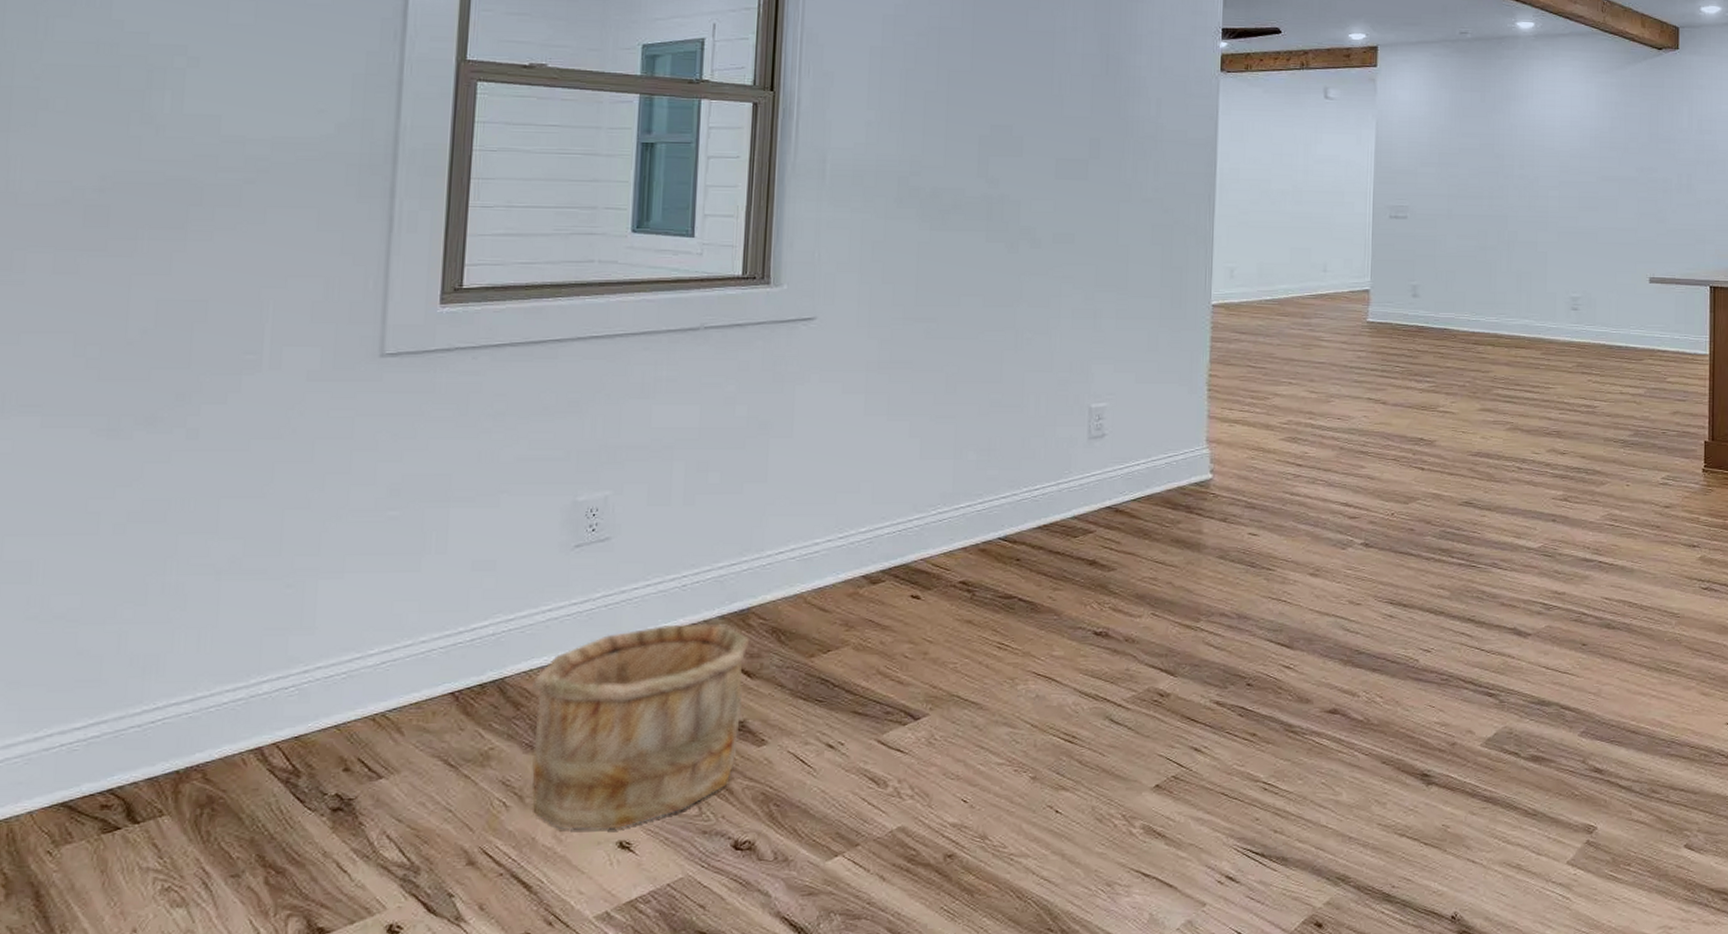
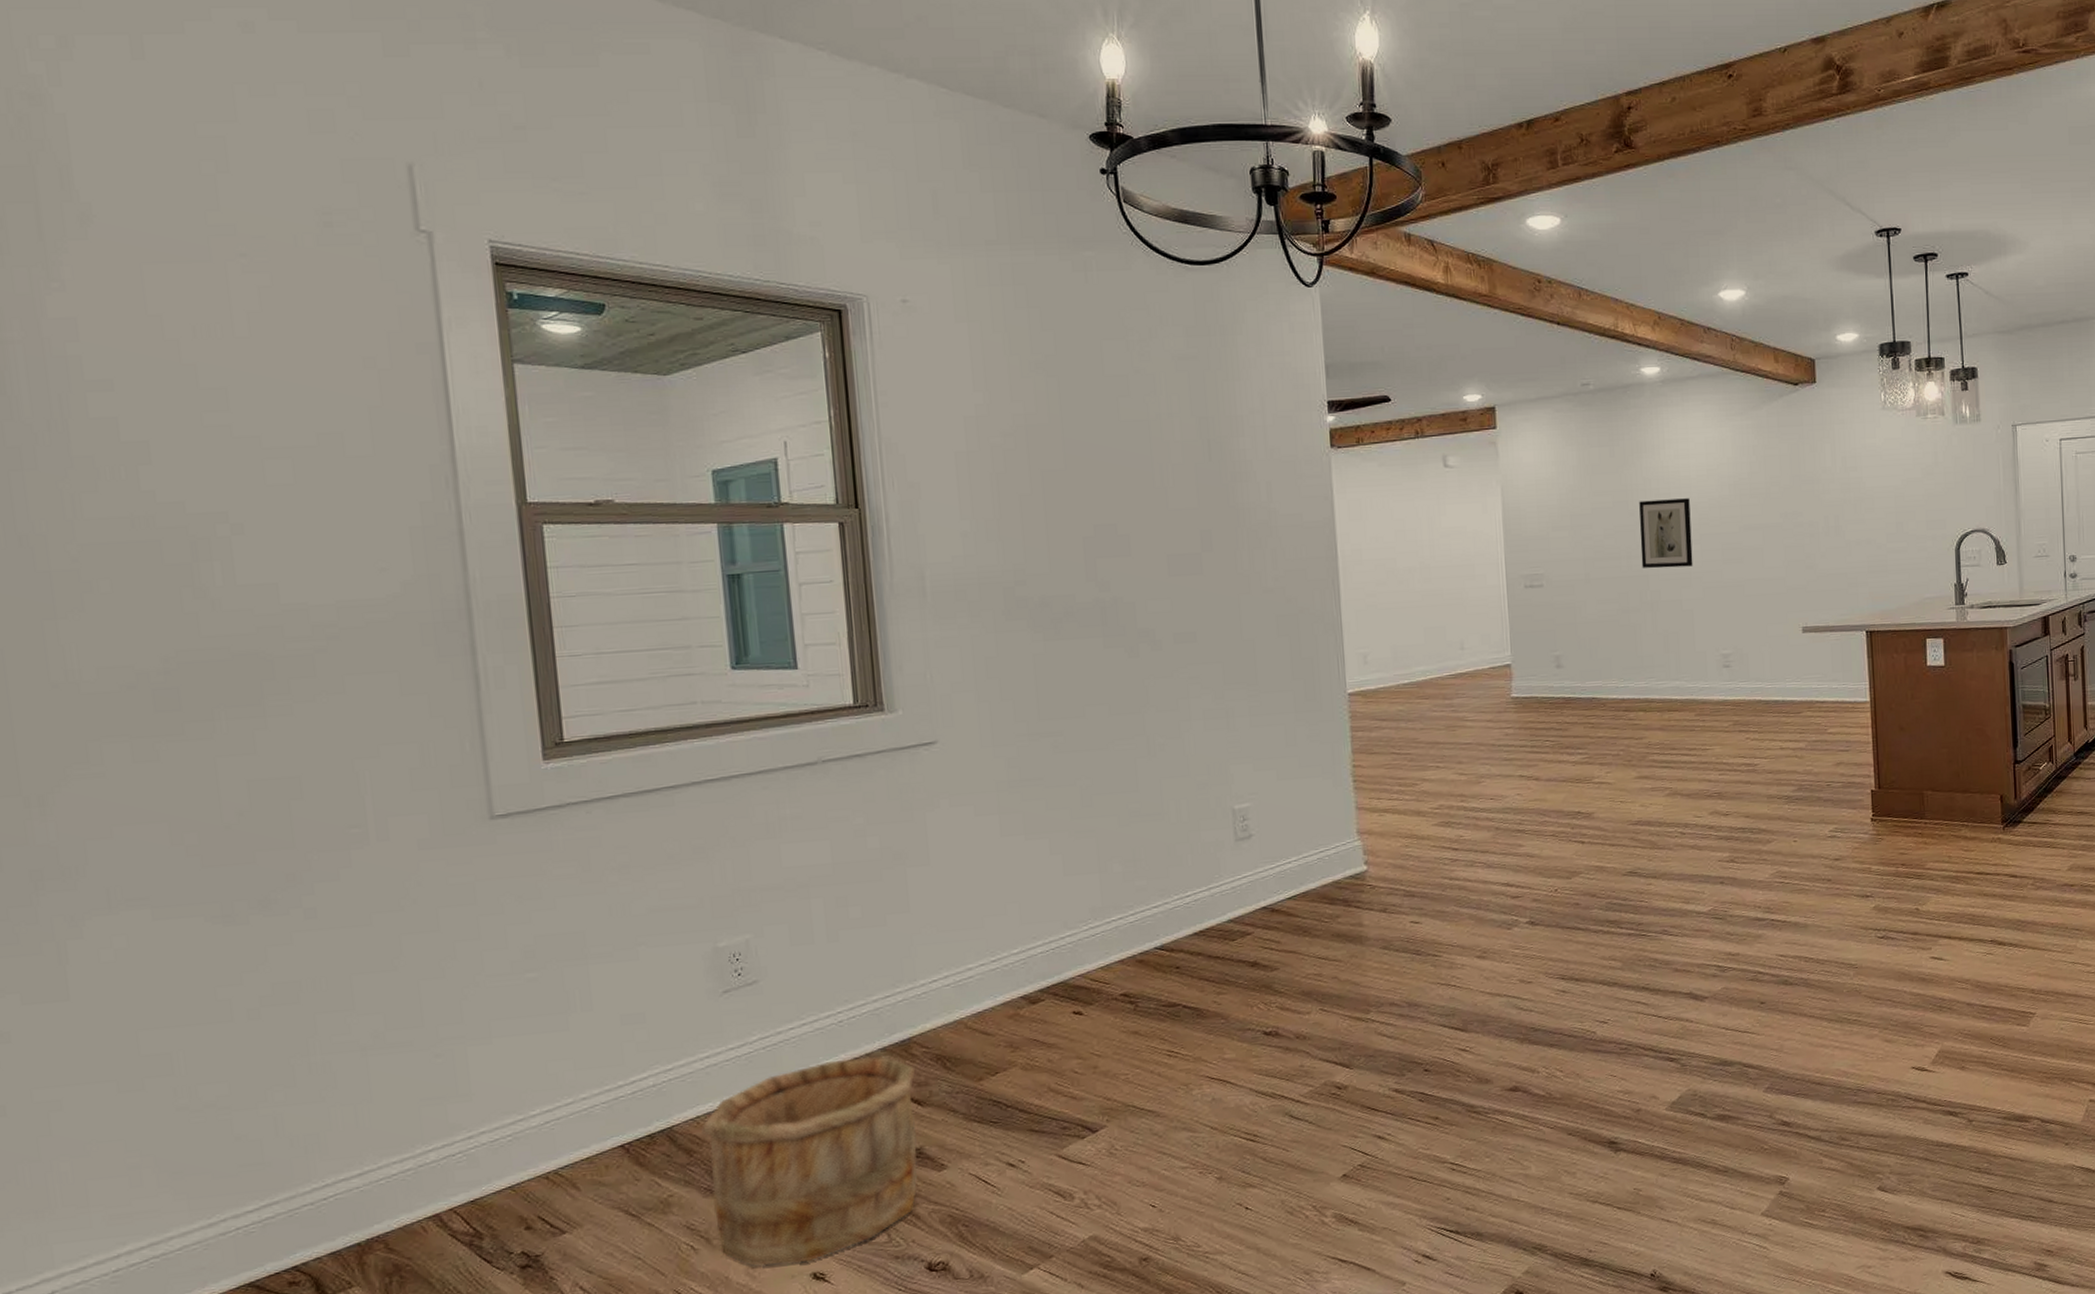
wall art: none [1502,145,1552,211] -> present [1639,498,1693,569]

